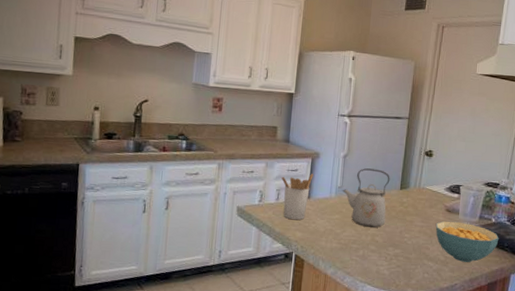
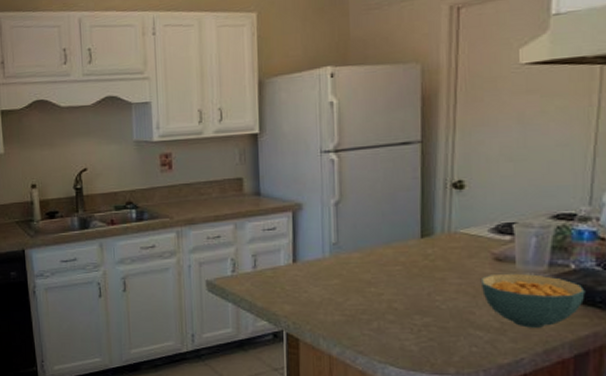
utensil holder: present [280,174,314,220] -> none [255,231,297,291]
kettle: present [342,168,390,228] -> none [339,215,405,291]

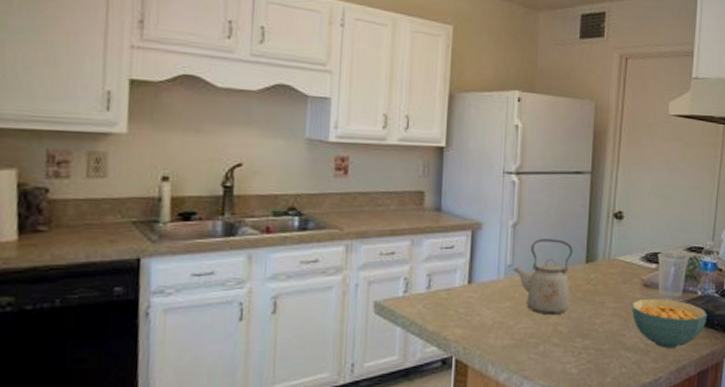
kettle: none [339,215,405,291] -> present [513,239,573,314]

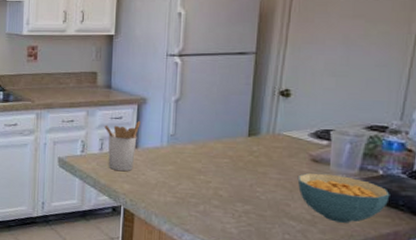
utensil holder: none [431,251,475,314] -> present [103,121,141,172]
kettle: present [513,239,573,314] -> none [176,113,235,180]

